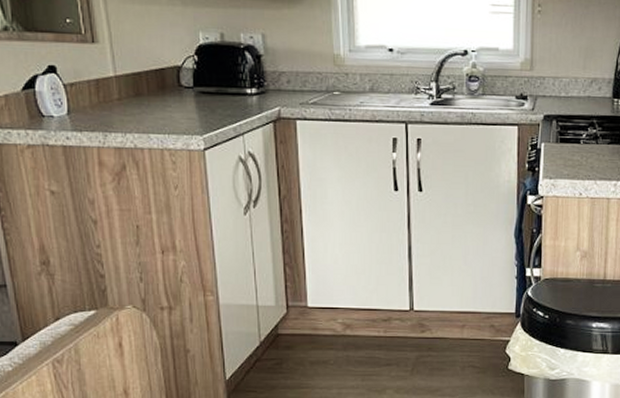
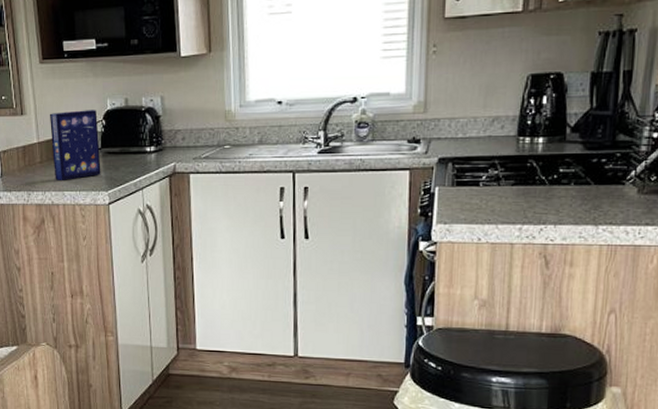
cereal box: none [129,42,194,121] -> present [50,110,101,180]

